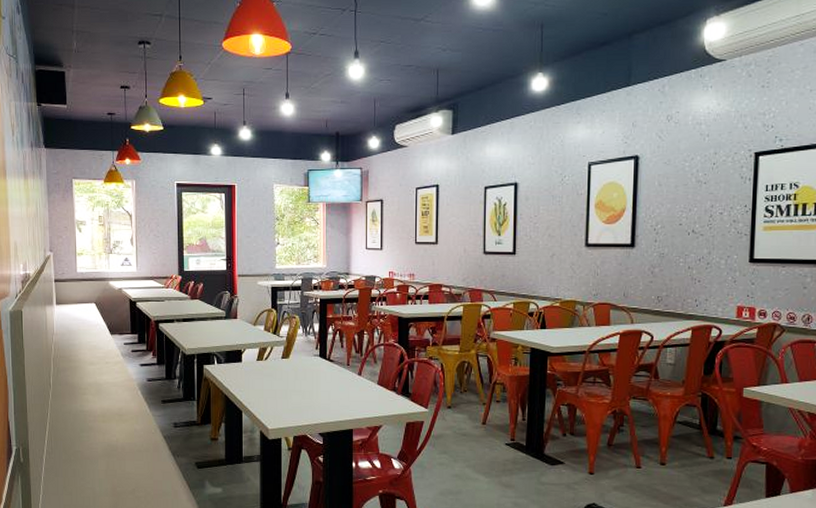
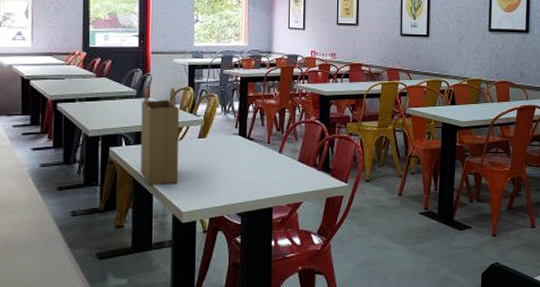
shopping bag: none [230,309,265,403] -> present [140,88,180,186]

